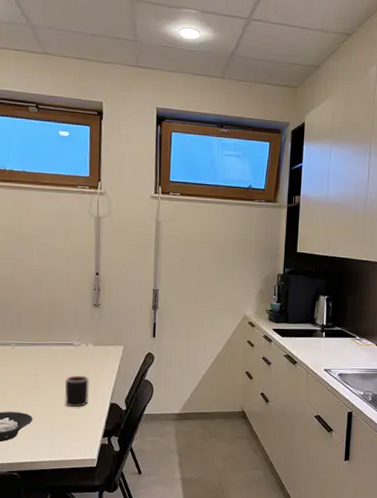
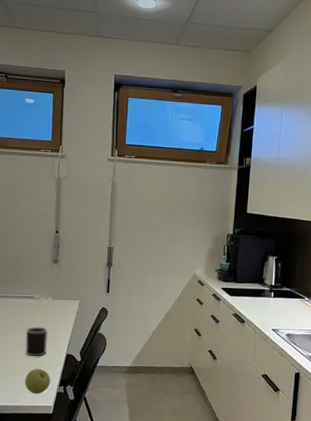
apple: none [65,420,94,447] -> present [25,369,51,394]

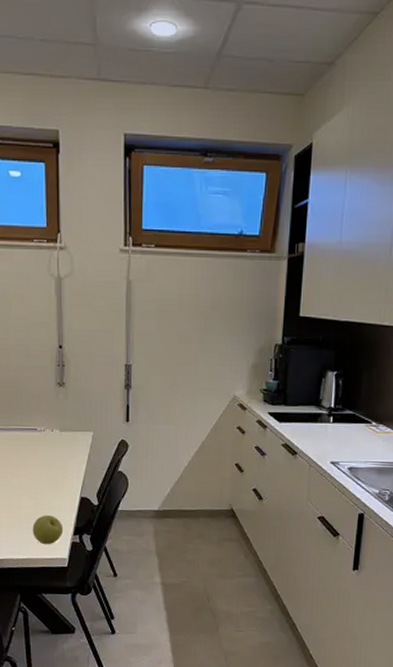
mug: present [25,326,48,357] -> none [29,465,56,501]

